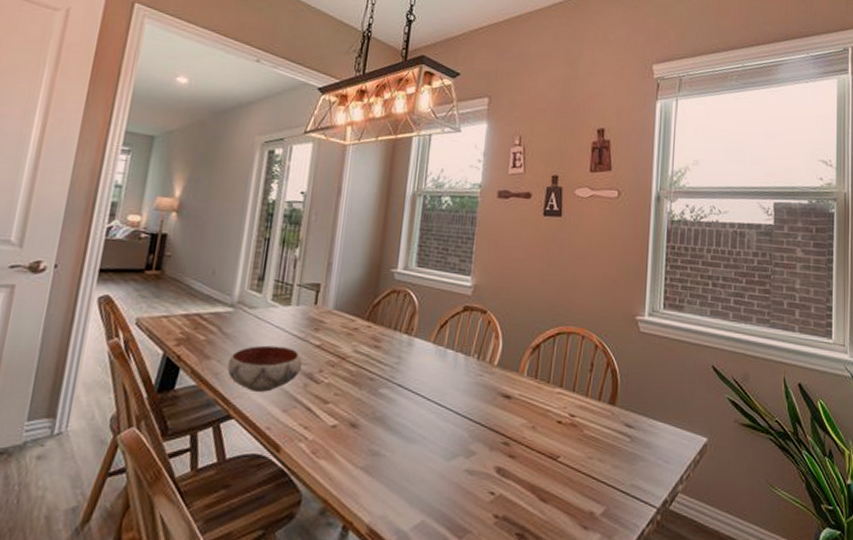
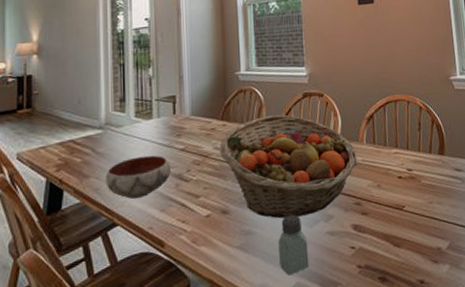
fruit basket: none [359,324,514,446] -> present [219,115,357,219]
saltshaker: none [405,442,442,512] -> present [278,214,309,276]

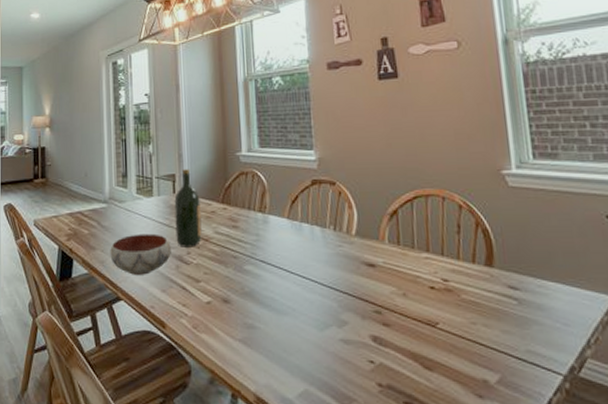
wine bottle: none [174,90,202,166] -> present [174,169,202,247]
fruit basket: present [219,115,357,219] -> none [220,202,377,317]
saltshaker: present [278,214,309,276] -> none [284,313,320,381]

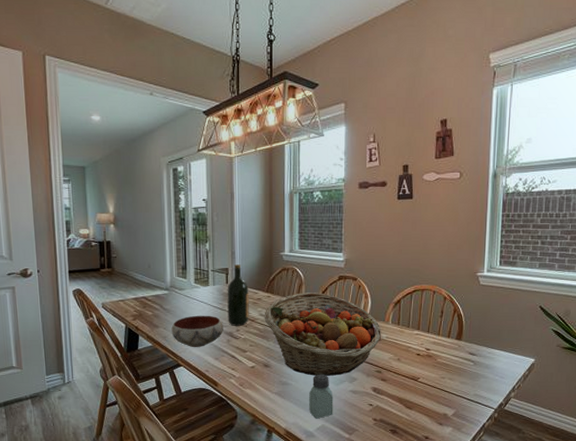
fruit basket: none [220,202,377,317] -> present [264,293,382,376]
saltshaker: none [284,313,320,381] -> present [309,374,333,419]

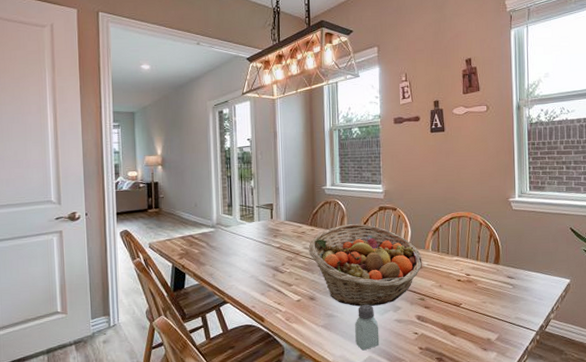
bowl: present [171,315,223,347] -> none [218,250,269,283]
wine bottle: present [227,264,249,326] -> none [272,200,294,260]

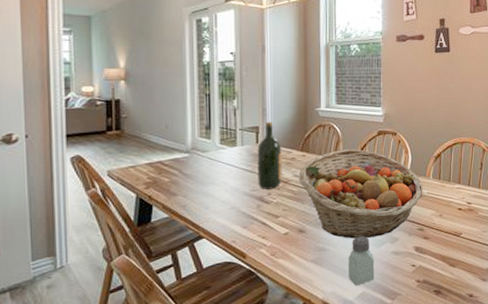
wine bottle: none [272,200,294,260] -> present [257,122,282,190]

